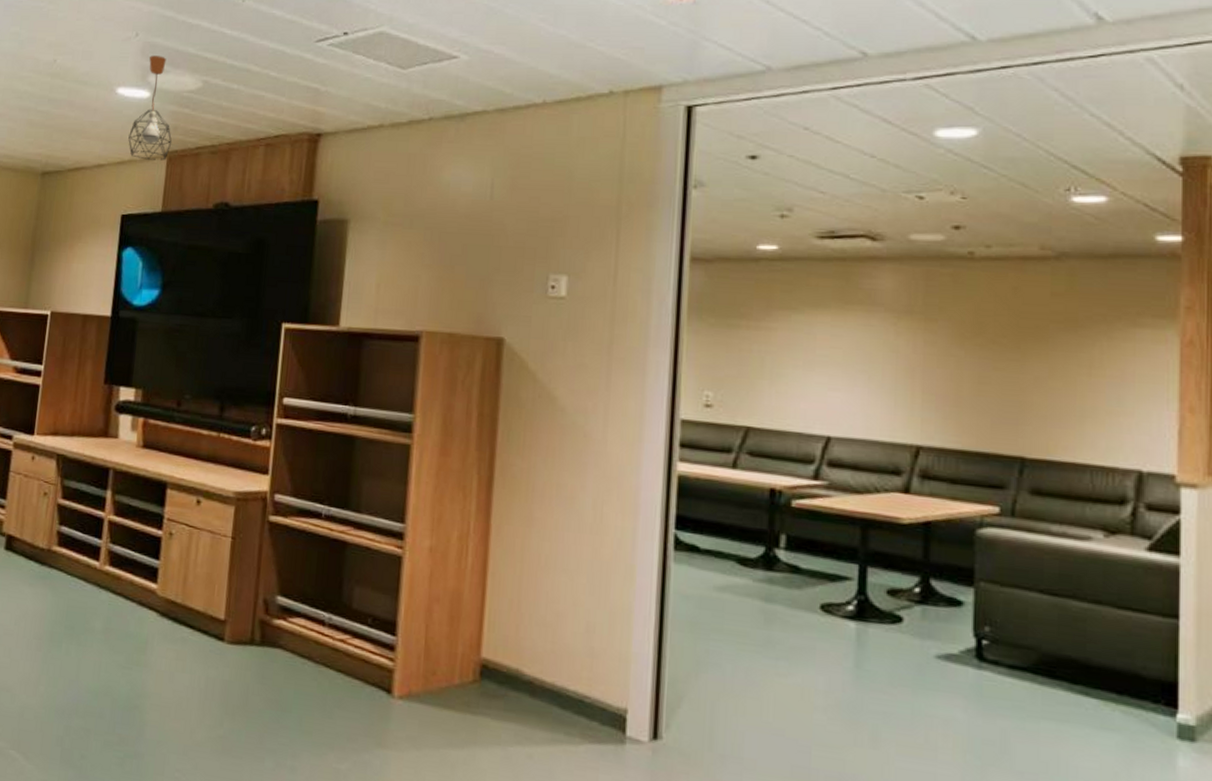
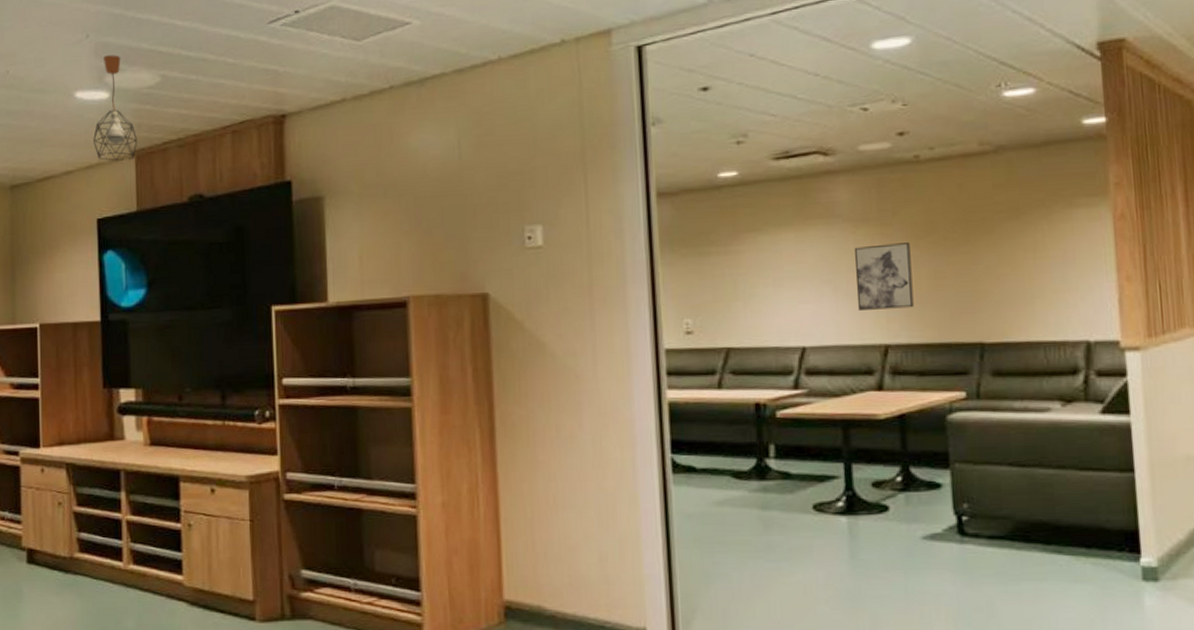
wall art: none [891,339,954,411] -> present [855,243,914,310]

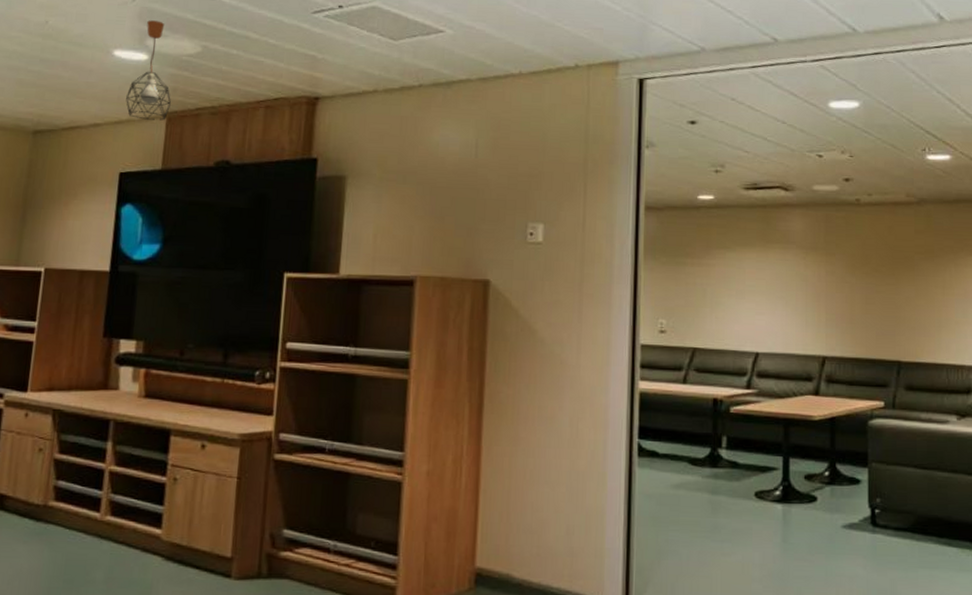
wall art: present [855,243,914,310] -> none [803,270,848,327]

